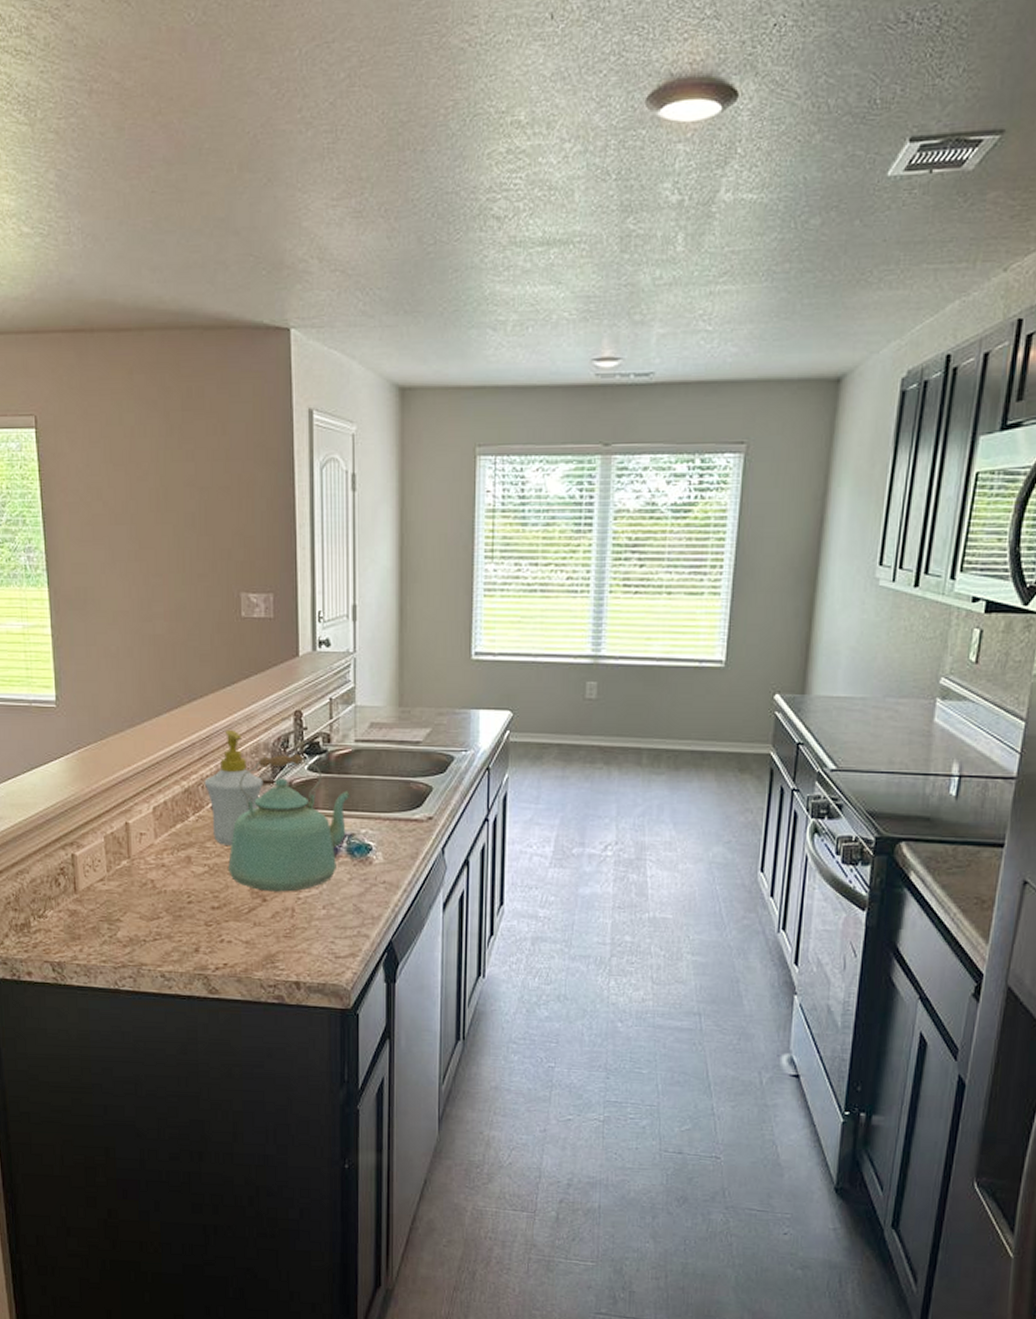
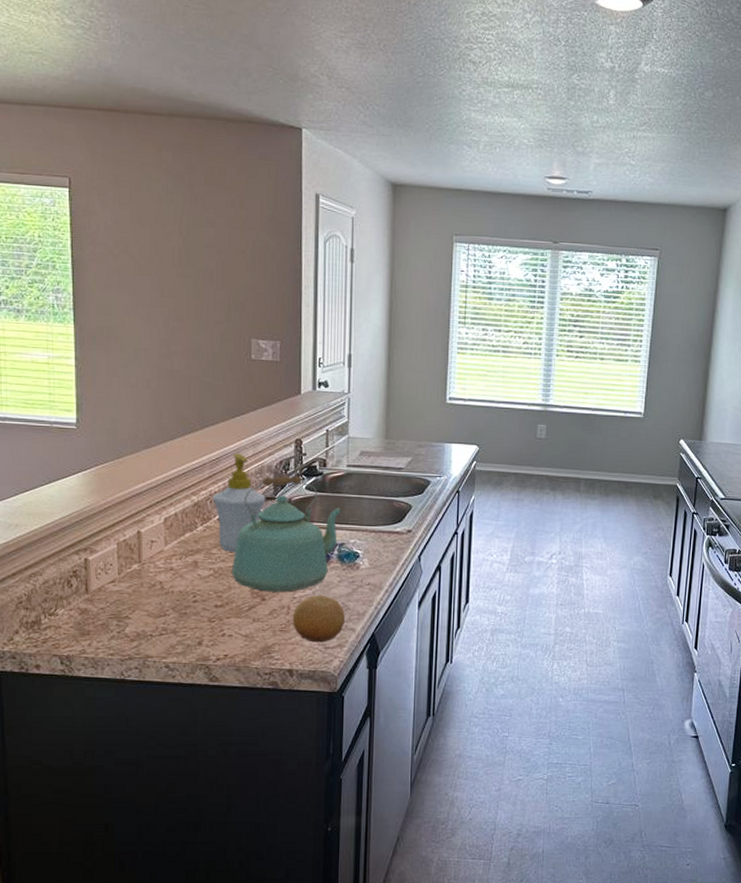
fruit: none [297,896,358,951] -> present [292,595,346,643]

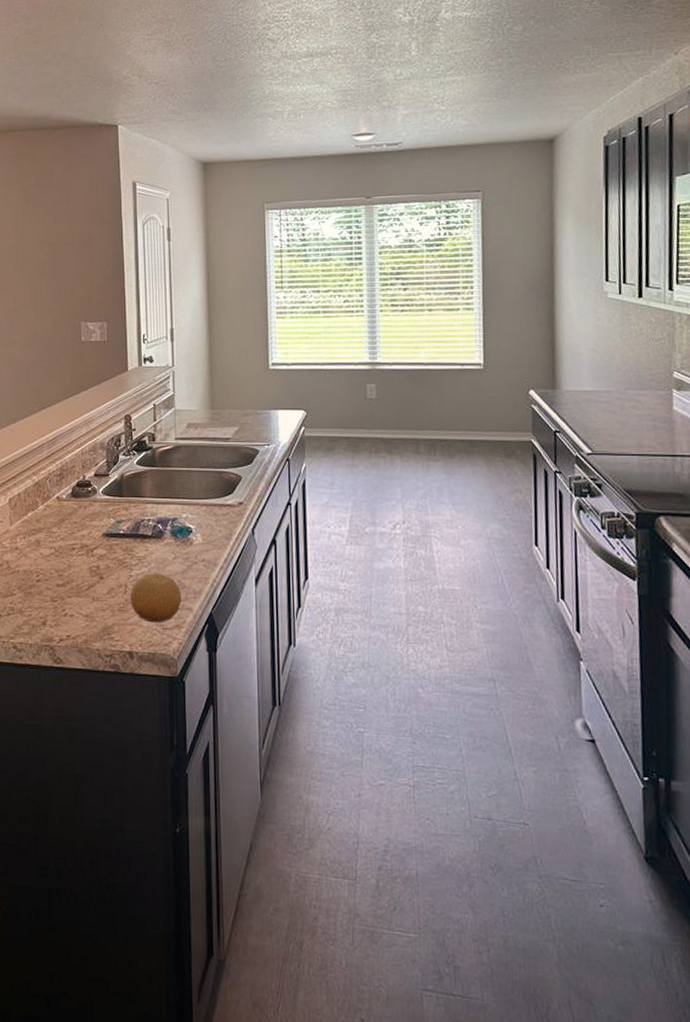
soap bottle: present [212,453,266,552] -> none [51,432,100,530]
kettle: present [232,475,342,592] -> none [71,450,173,570]

